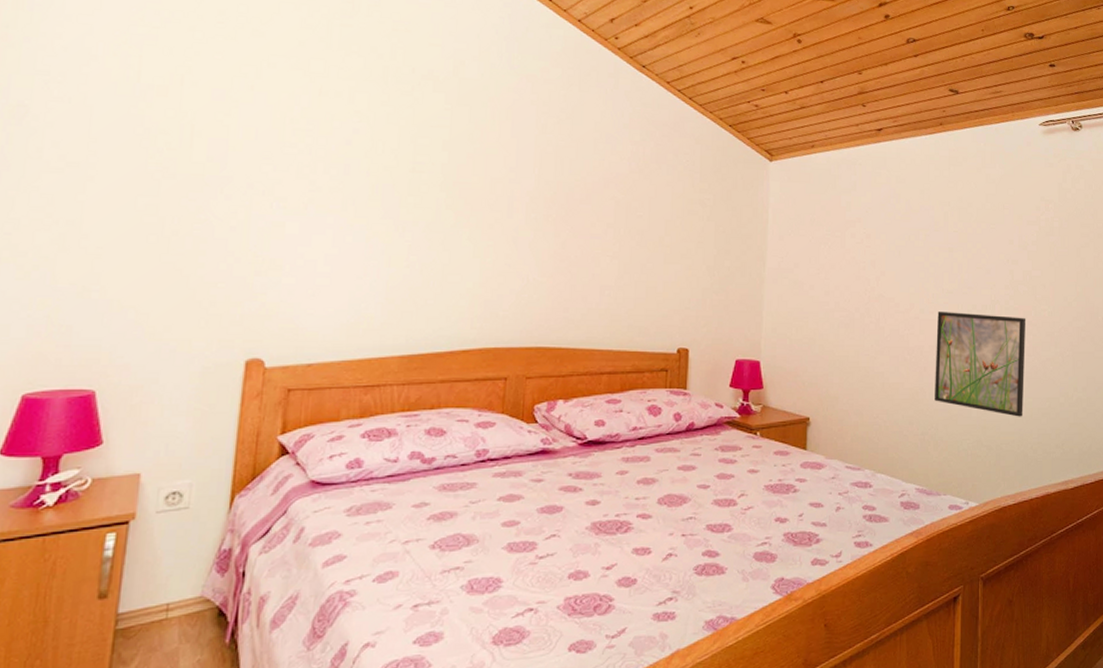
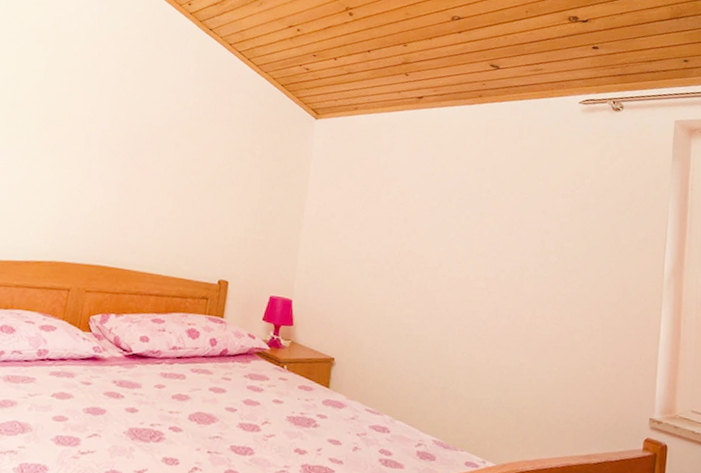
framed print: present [935,311,1026,417] -> none [457,272,556,384]

